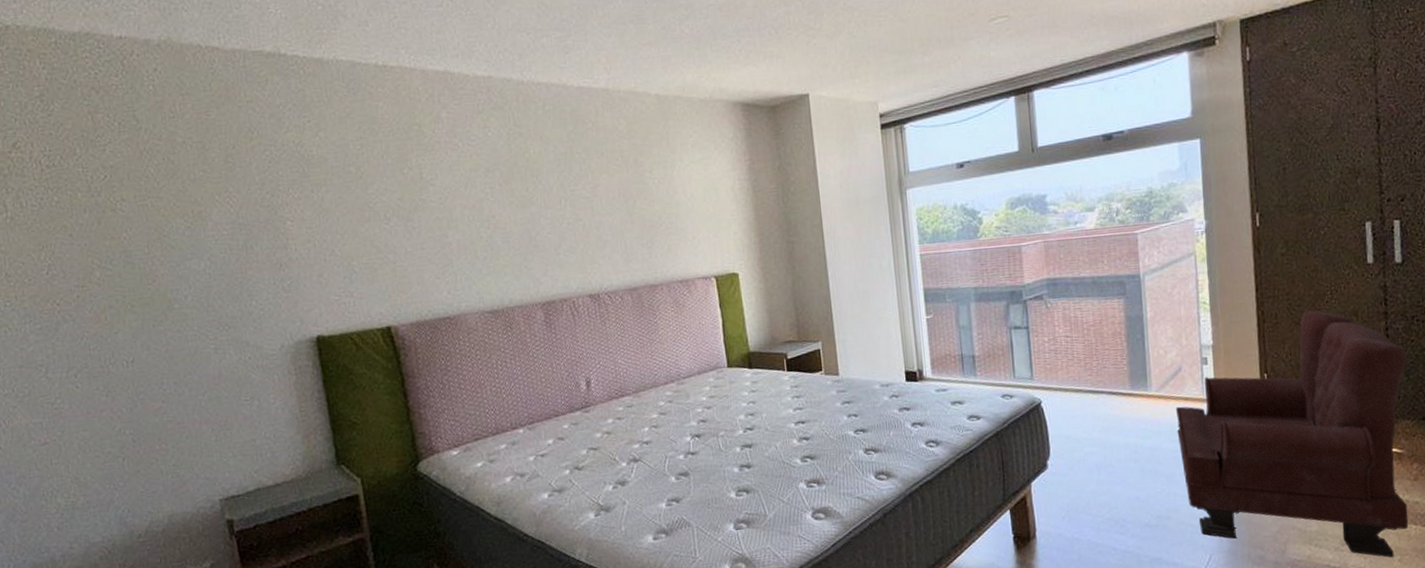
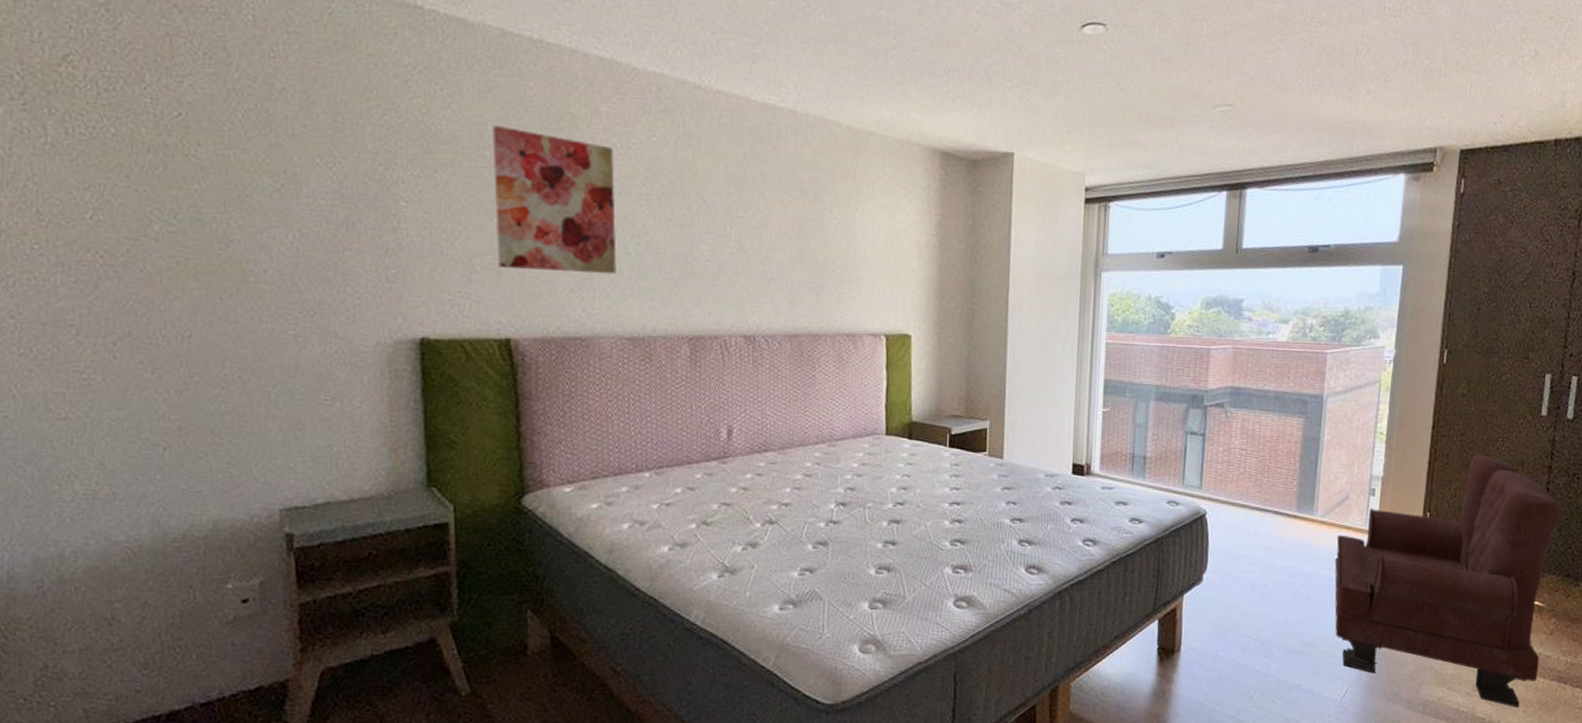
wall art: none [354,143,473,266] -> present [492,124,617,275]

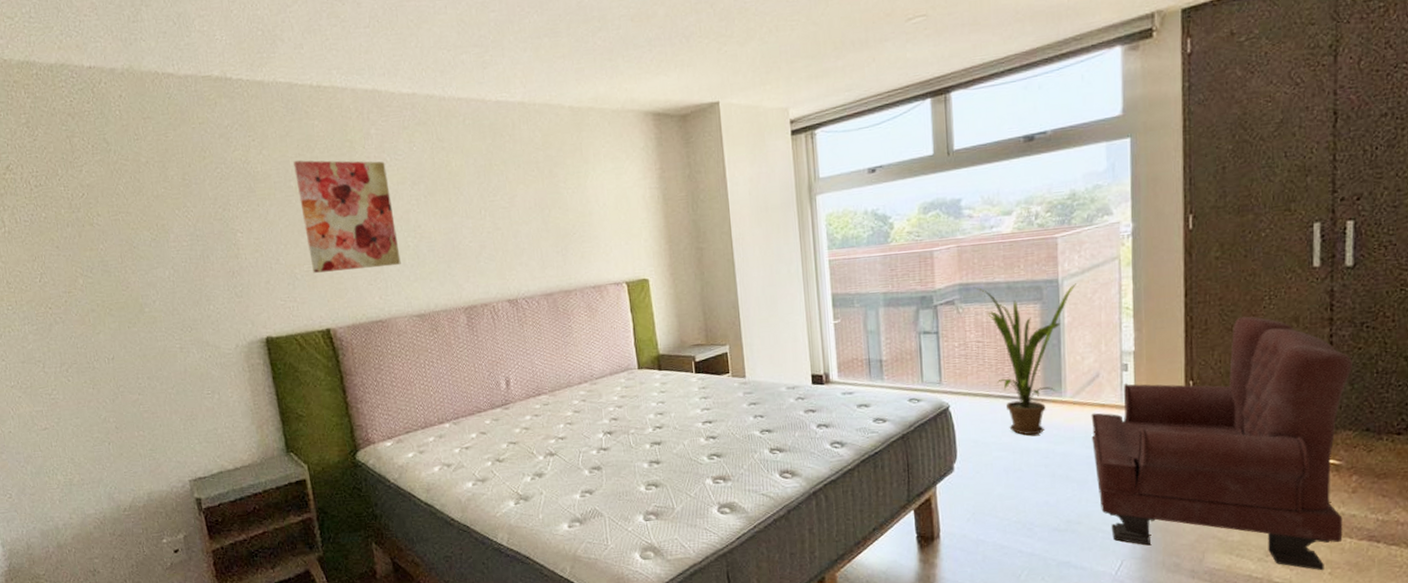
house plant: none [1245,393,1340,552] -> present [974,283,1077,436]

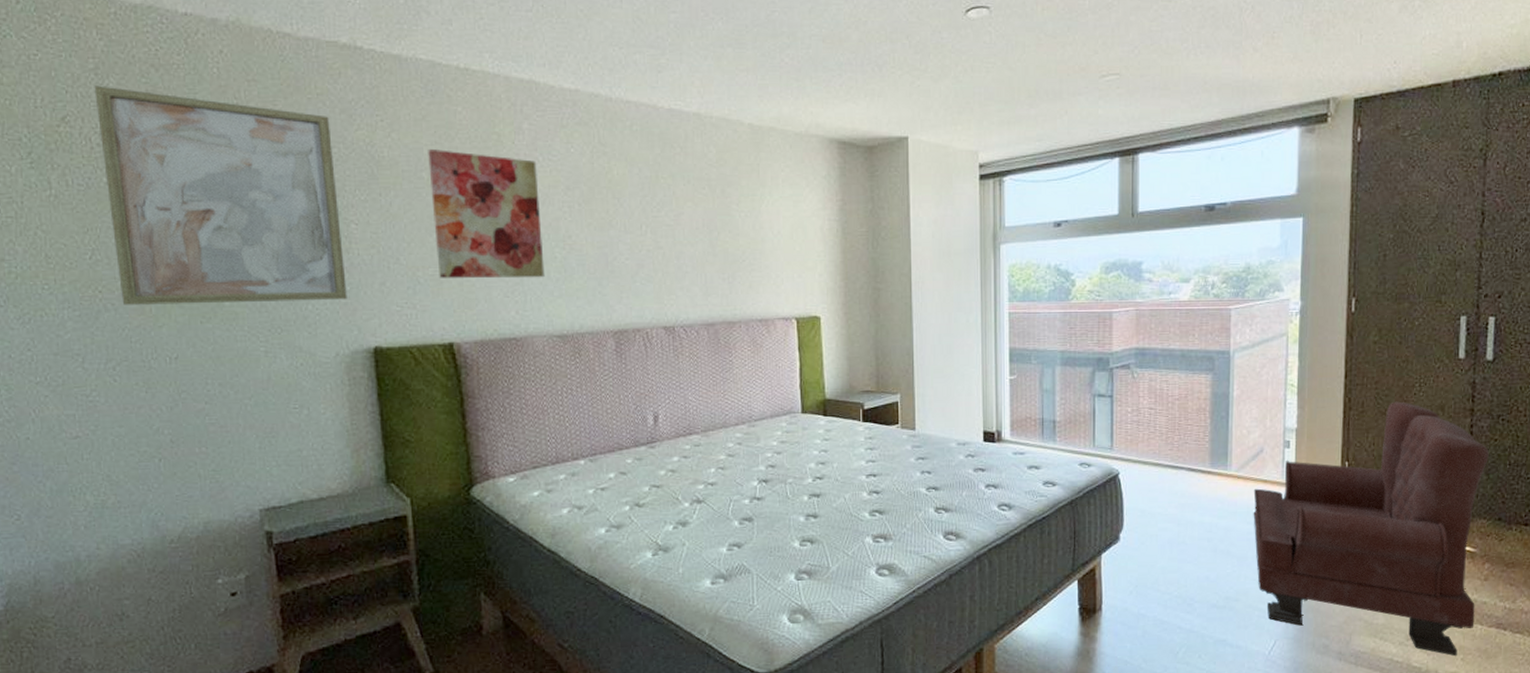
wall art: none [27,136,240,318] -> present [94,85,347,305]
house plant: present [974,283,1077,436] -> none [1150,353,1248,508]

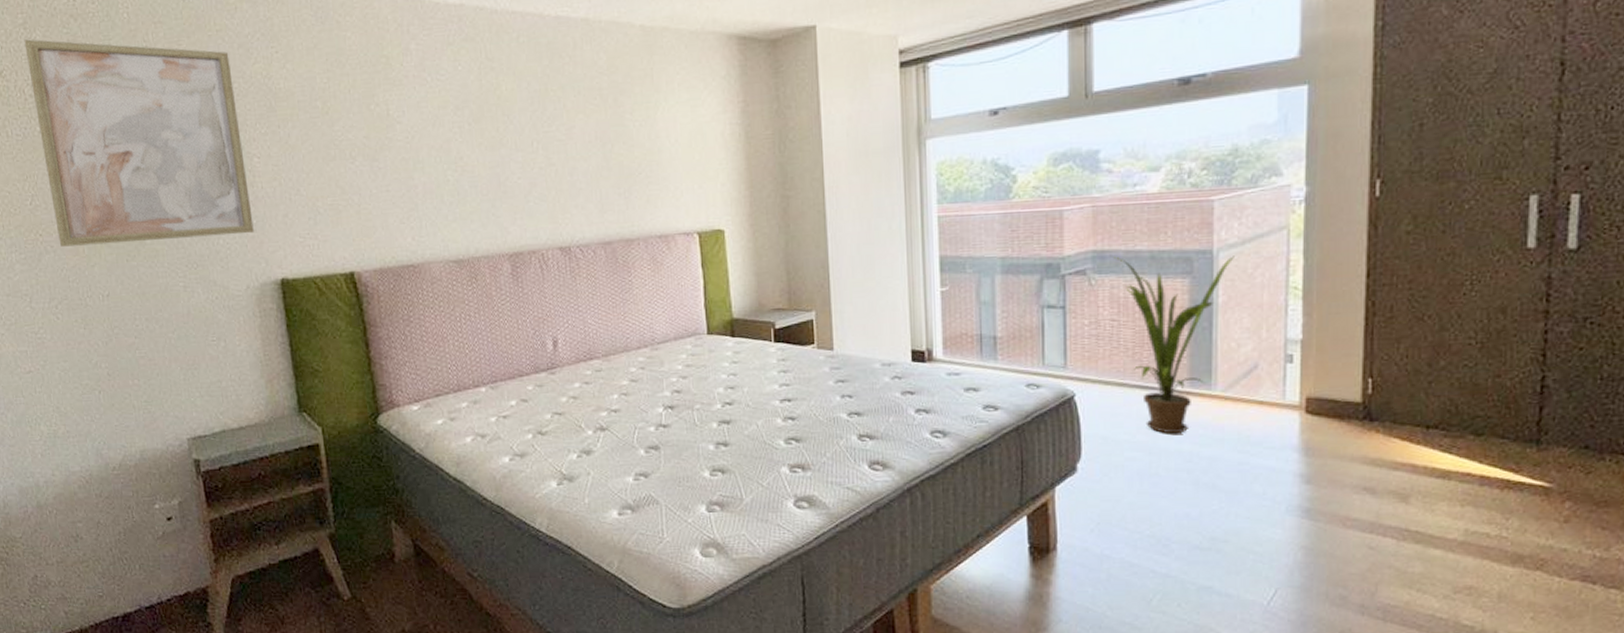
wall art: present [428,148,545,279] -> none [321,76,439,207]
house plant: none [1150,353,1248,508] -> present [1111,255,1236,434]
armchair: present [1253,401,1489,657] -> none [1245,303,1571,615]

